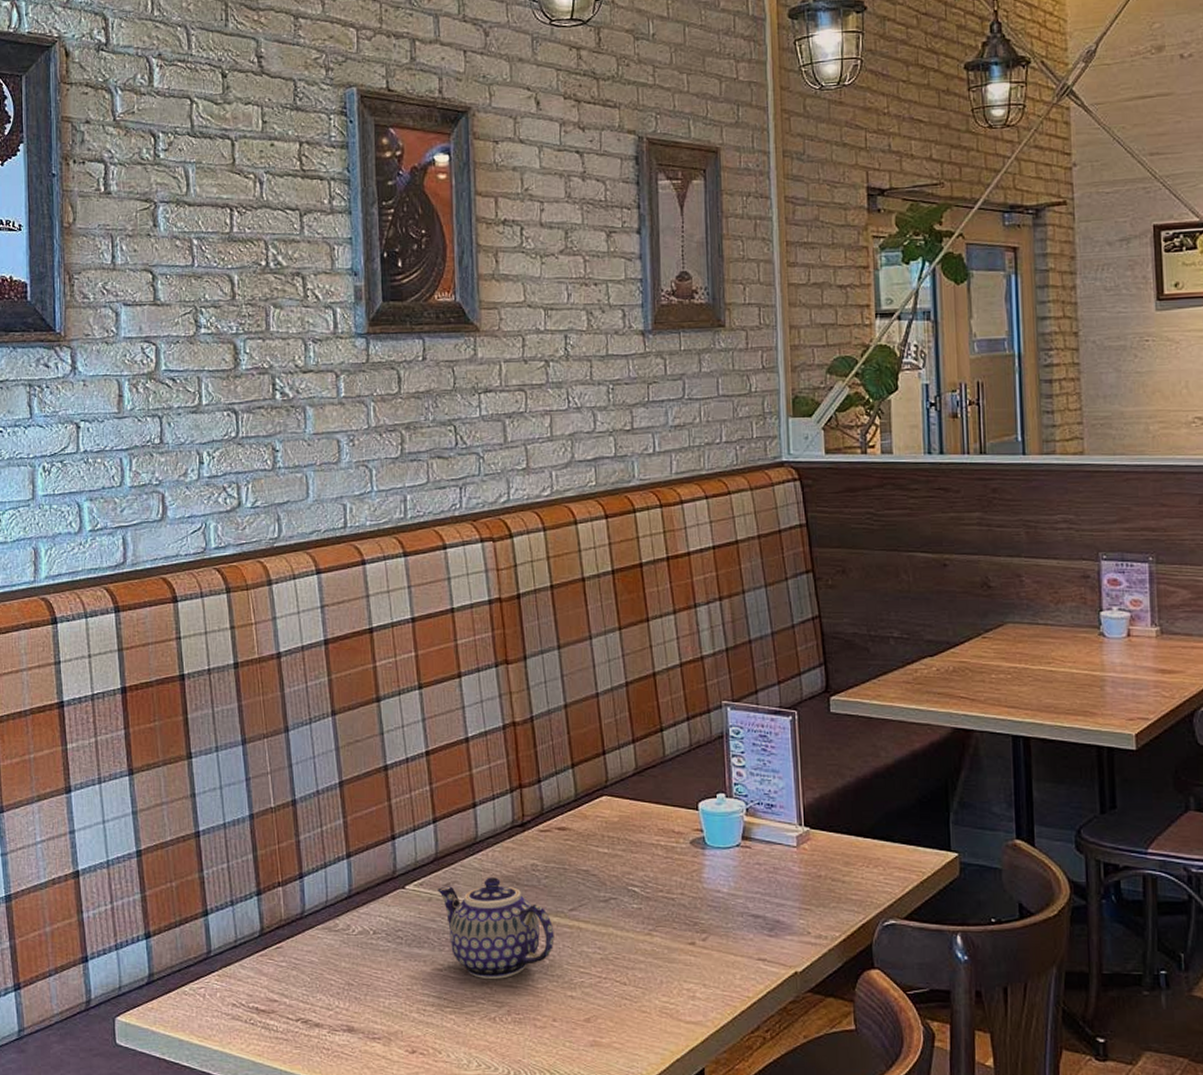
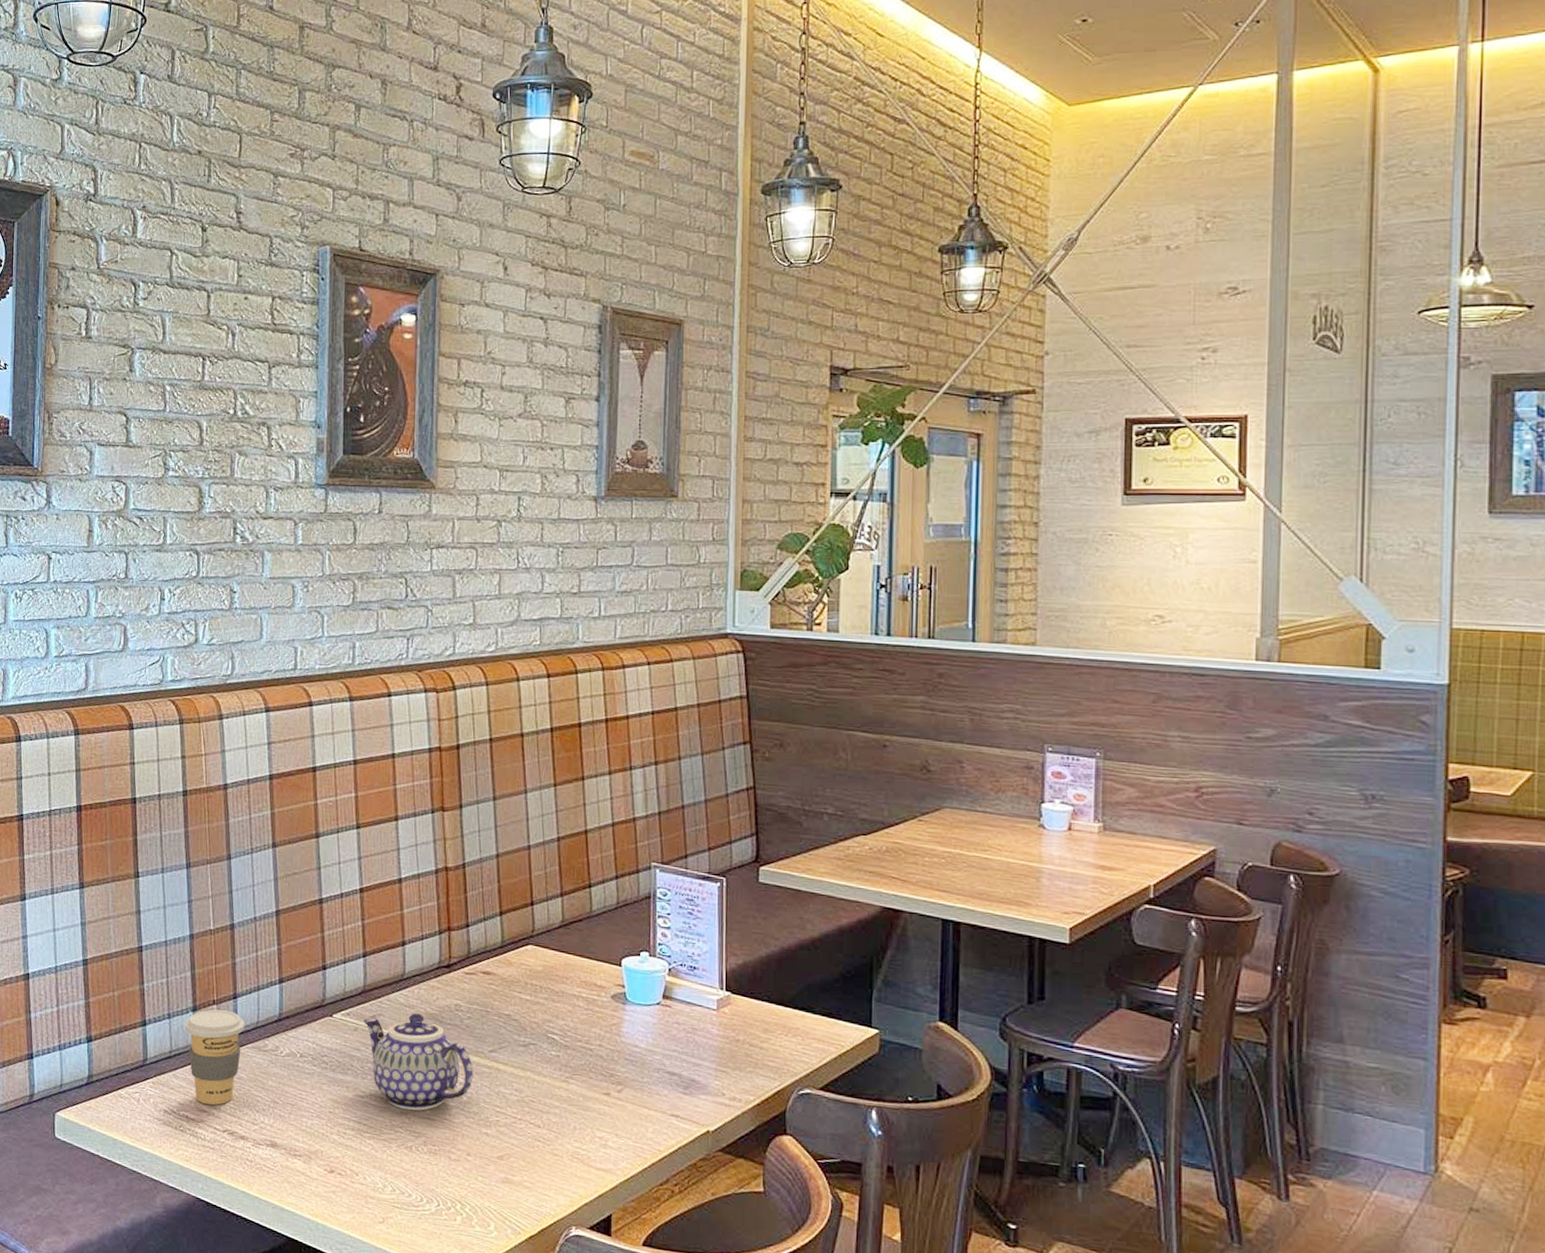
coffee cup: none [249,892,313,994] -> present [184,1009,244,1105]

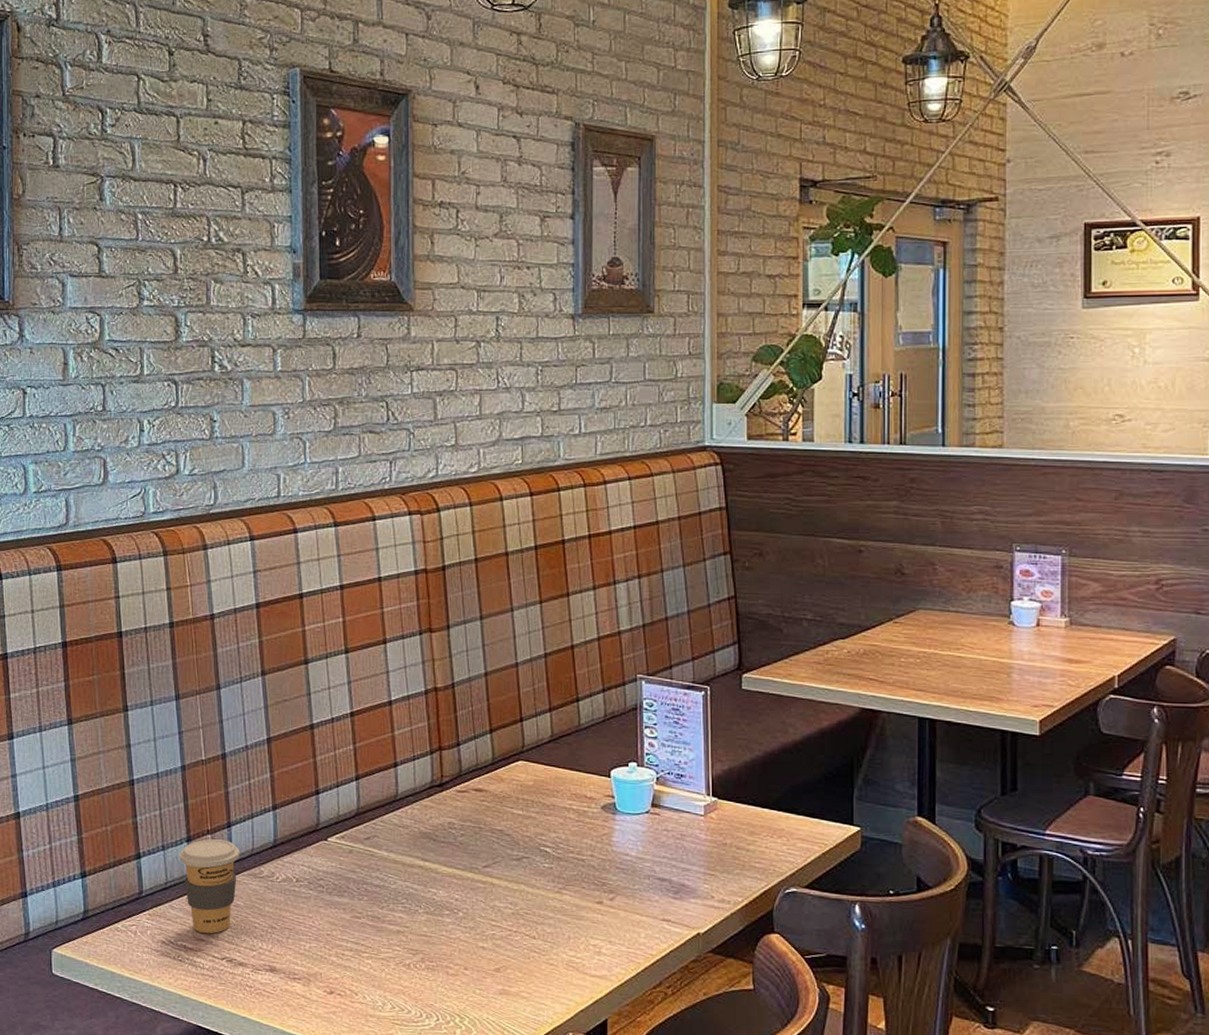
teapot: present [364,1013,473,1111] -> none [358,833,468,928]

